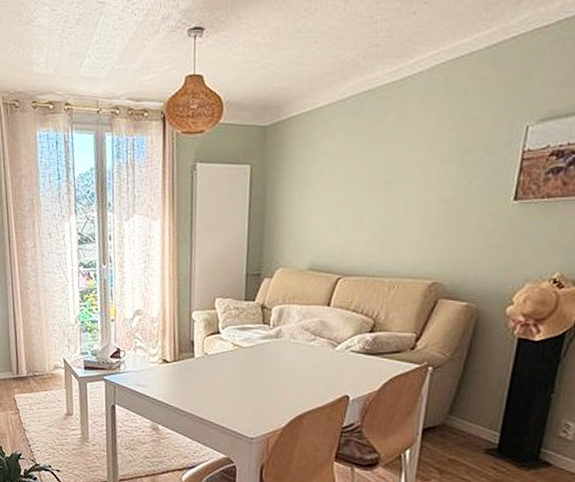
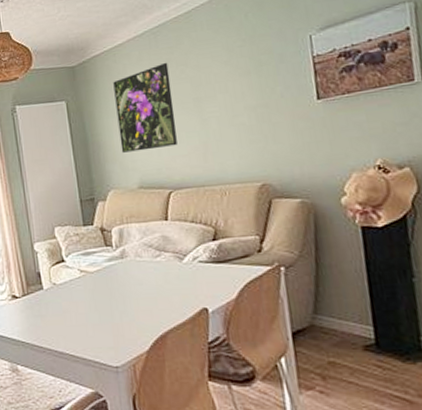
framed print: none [298,135,368,231] -> present [113,62,177,153]

